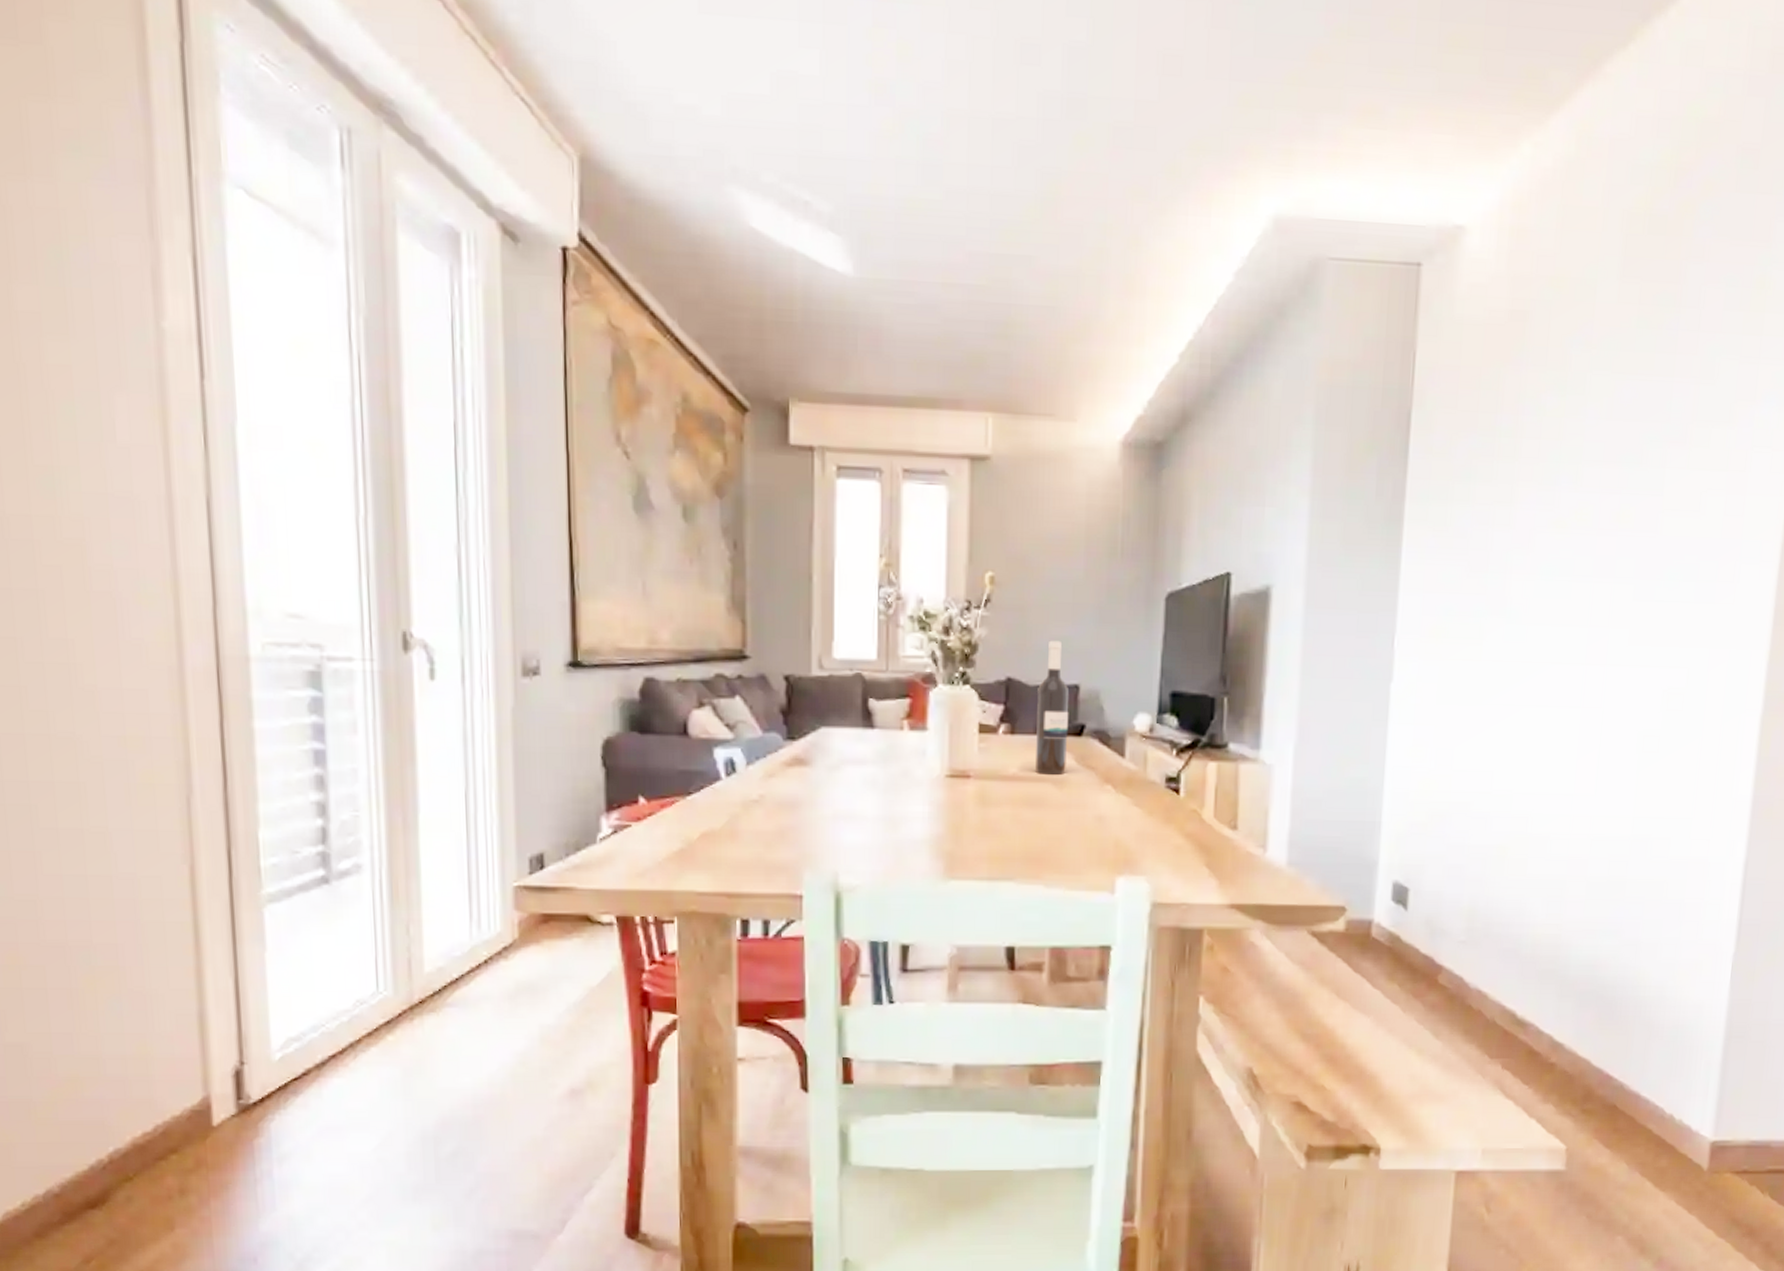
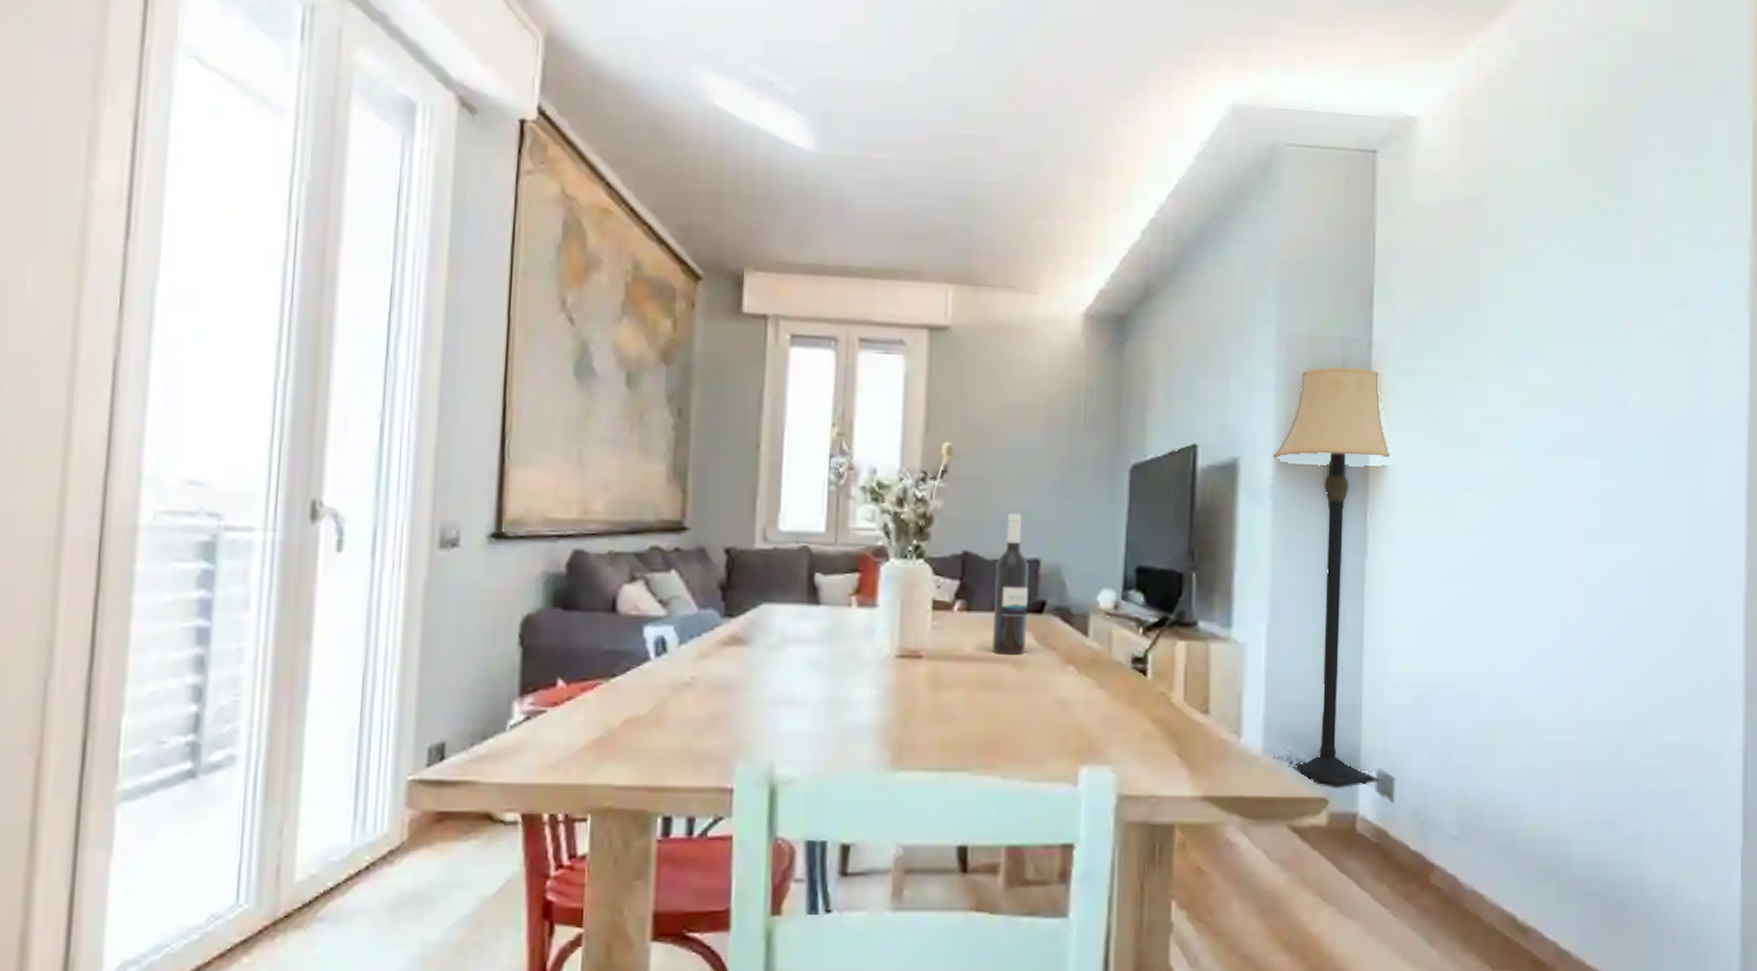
lamp: none [1305,493,1421,899] -> present [1273,367,1391,789]

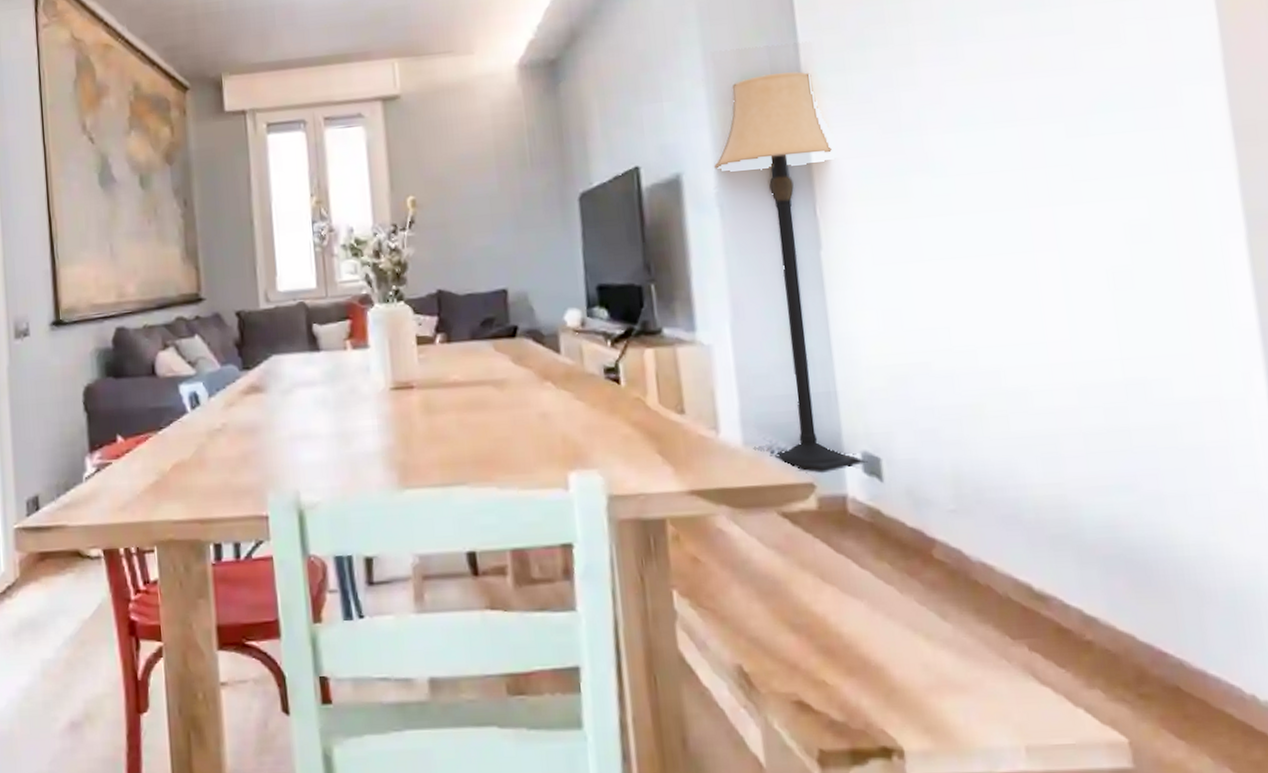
wine bottle: present [991,513,1030,656] -> none [468,250,505,379]

